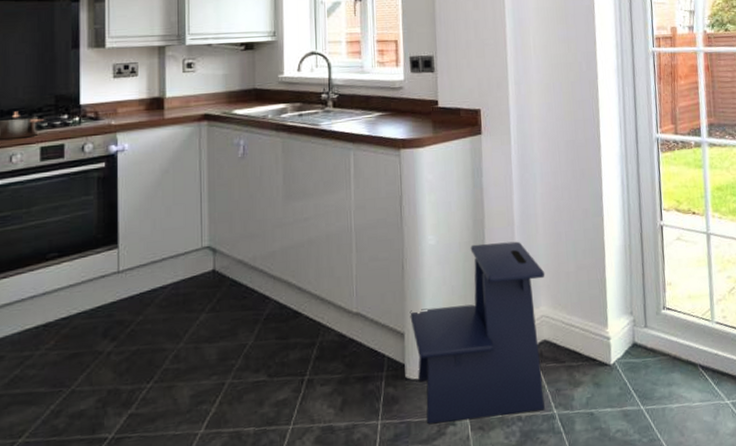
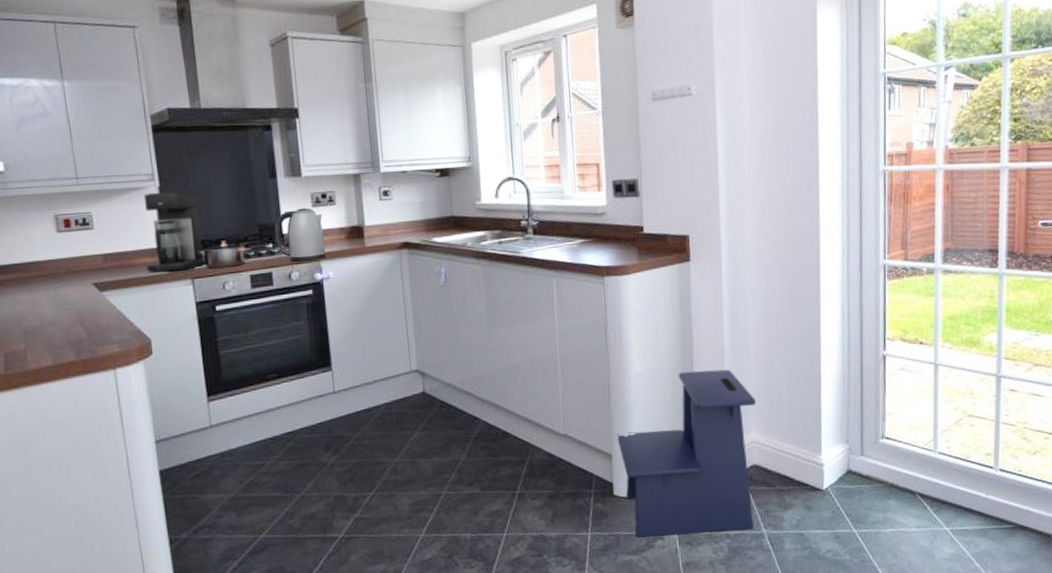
kettle: none [71,78,123,134] -> present [274,208,326,263]

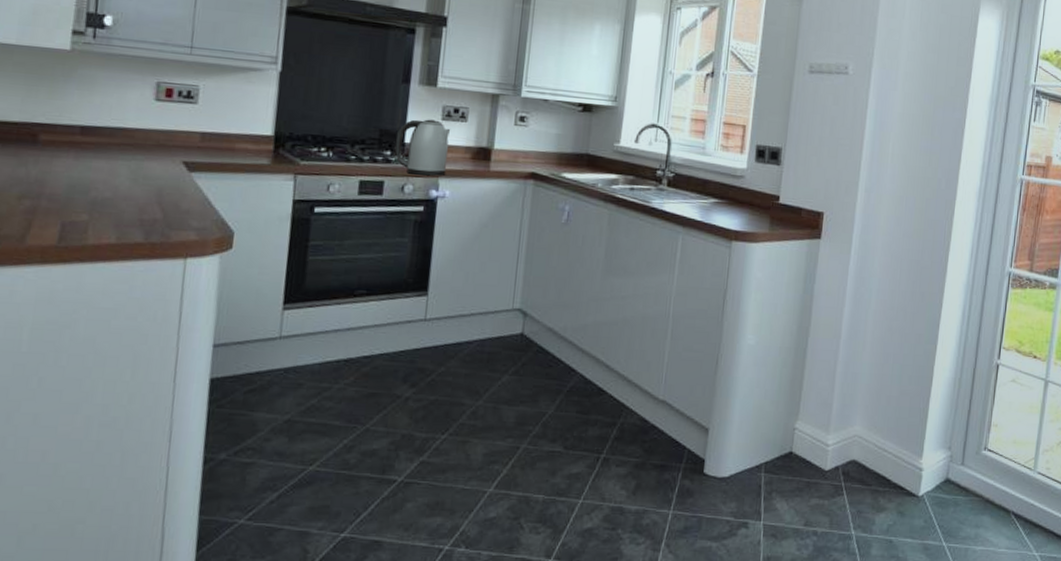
coffee maker: present [144,191,205,273] -> none [247,76,320,164]
cooking pot: present [197,241,251,269] -> none [307,139,367,169]
step stool: present [617,369,757,538] -> none [717,351,866,529]

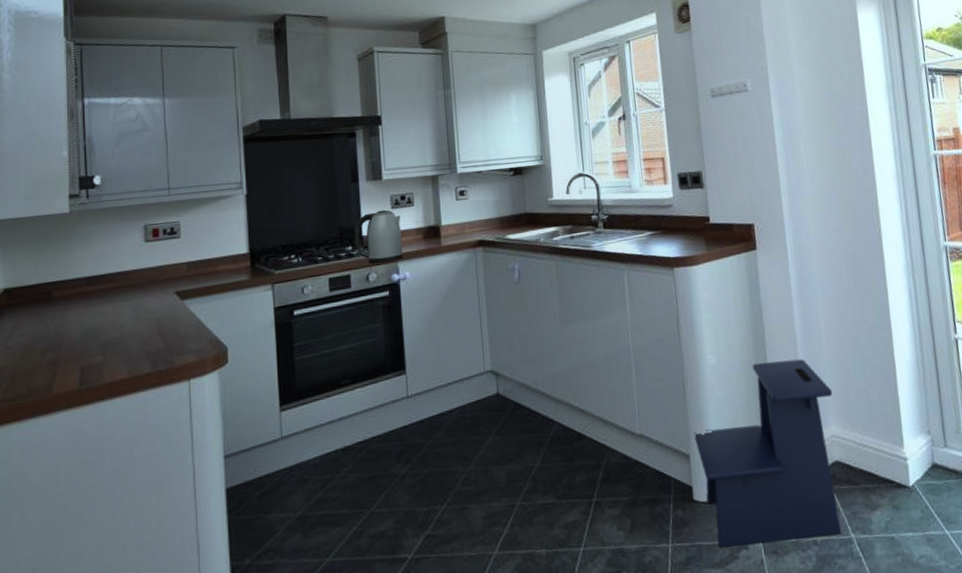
step stool: none [717,351,866,529] -> present [694,358,841,548]

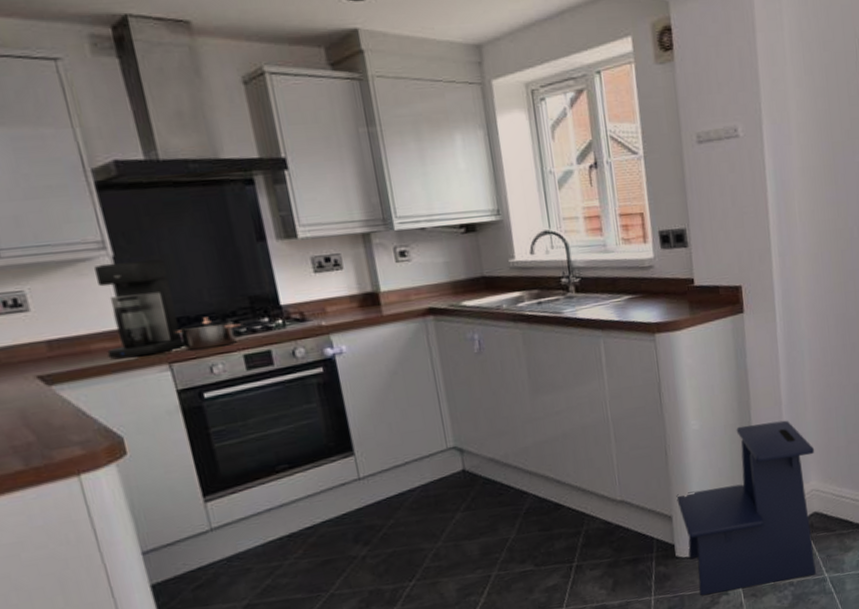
coffee maker: none [228,197,286,279] -> present [94,259,184,359]
cooking pot: none [279,245,331,273] -> present [172,317,242,351]
kettle: present [354,210,404,264] -> none [268,274,337,337]

